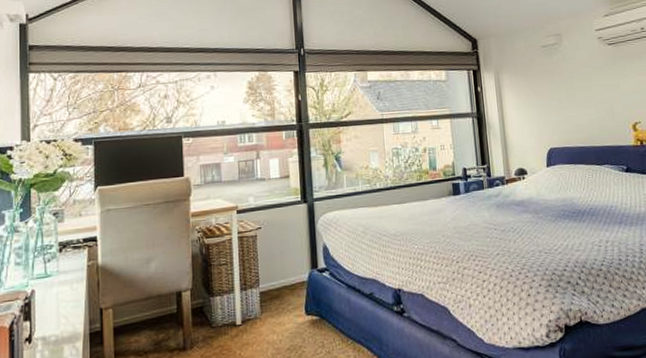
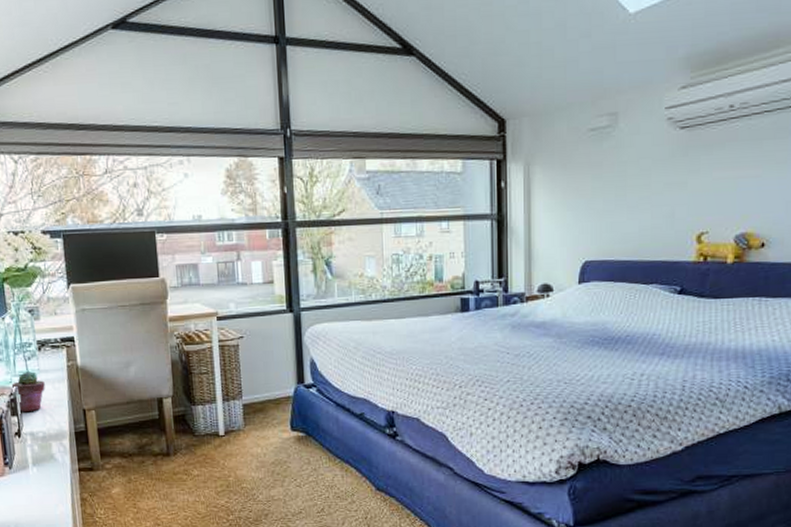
potted succulent: none [27,273,63,317] -> present [11,371,45,413]

